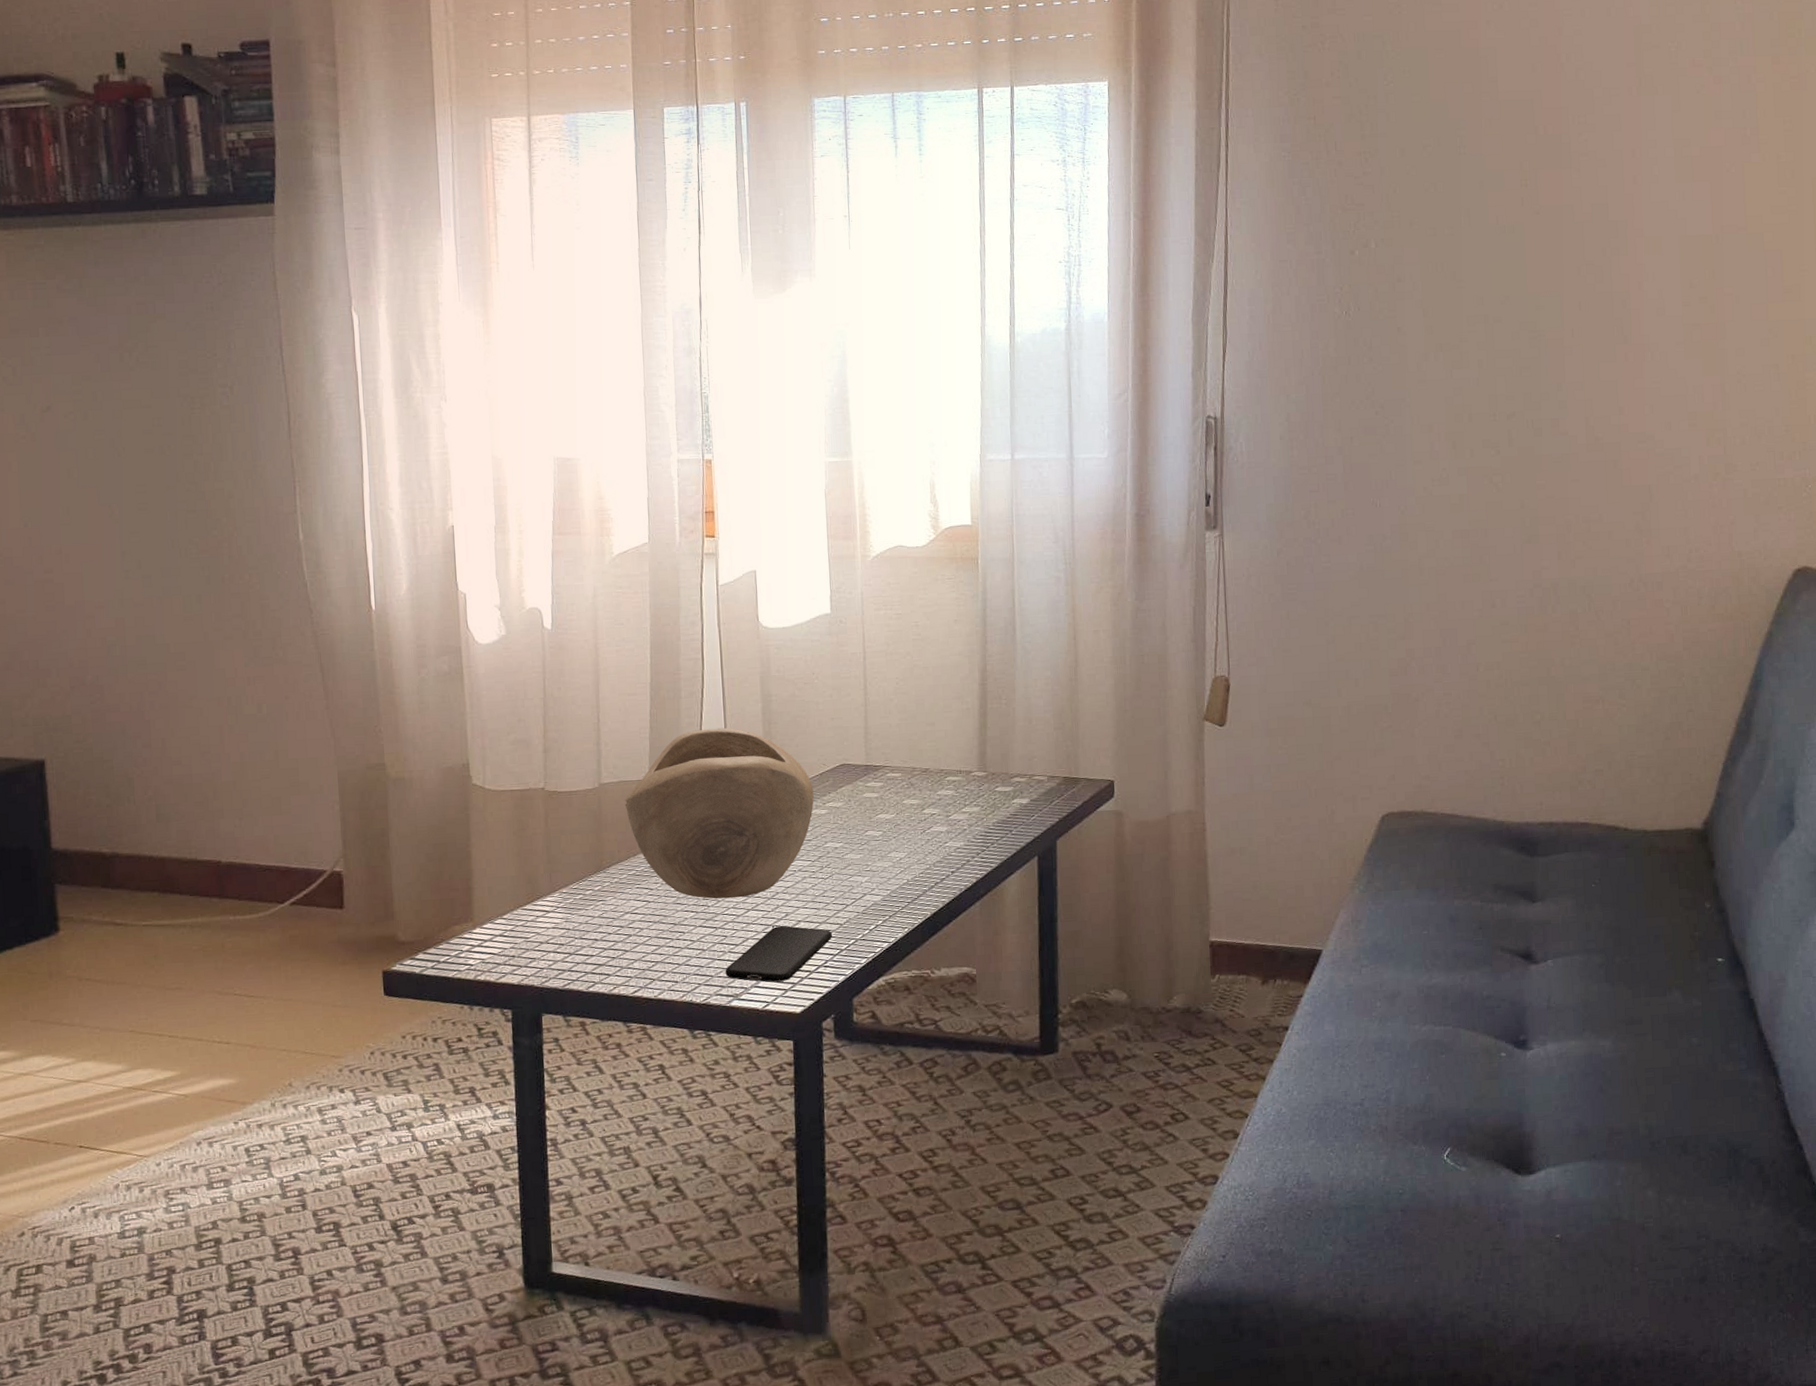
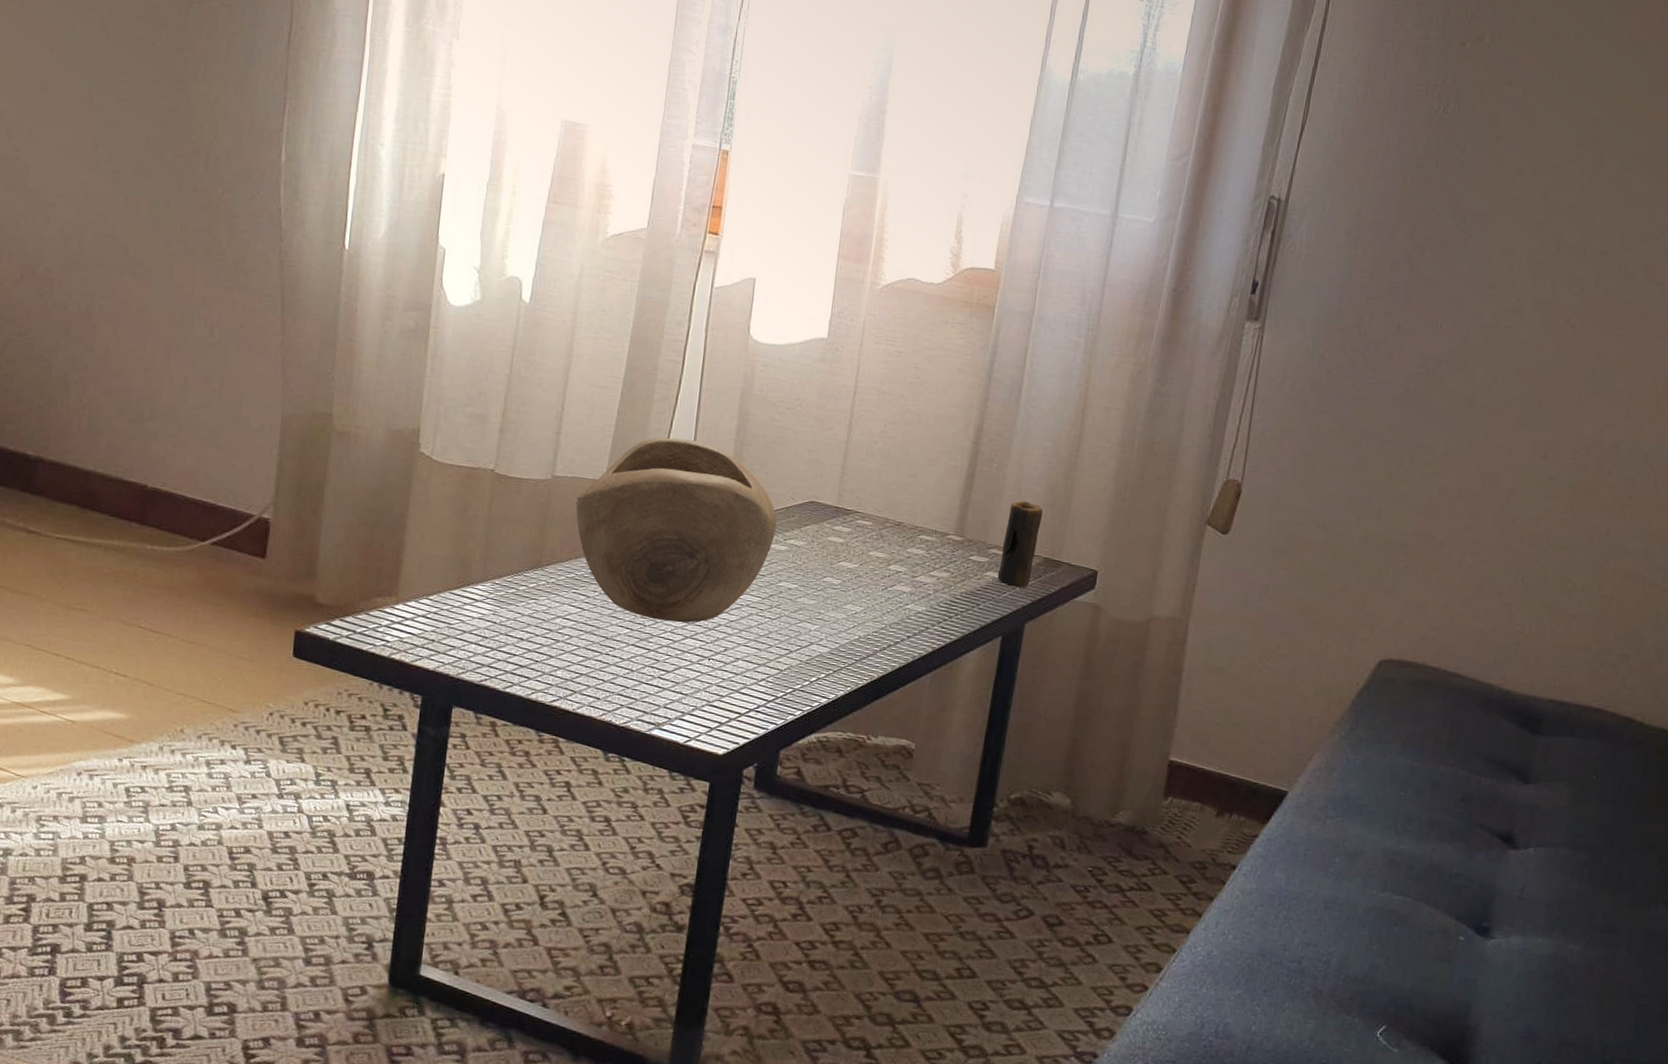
smartphone: present [725,926,833,982] -> none [650,660,771,719]
candle: none [1023,728,1055,809] -> present [997,500,1044,588]

